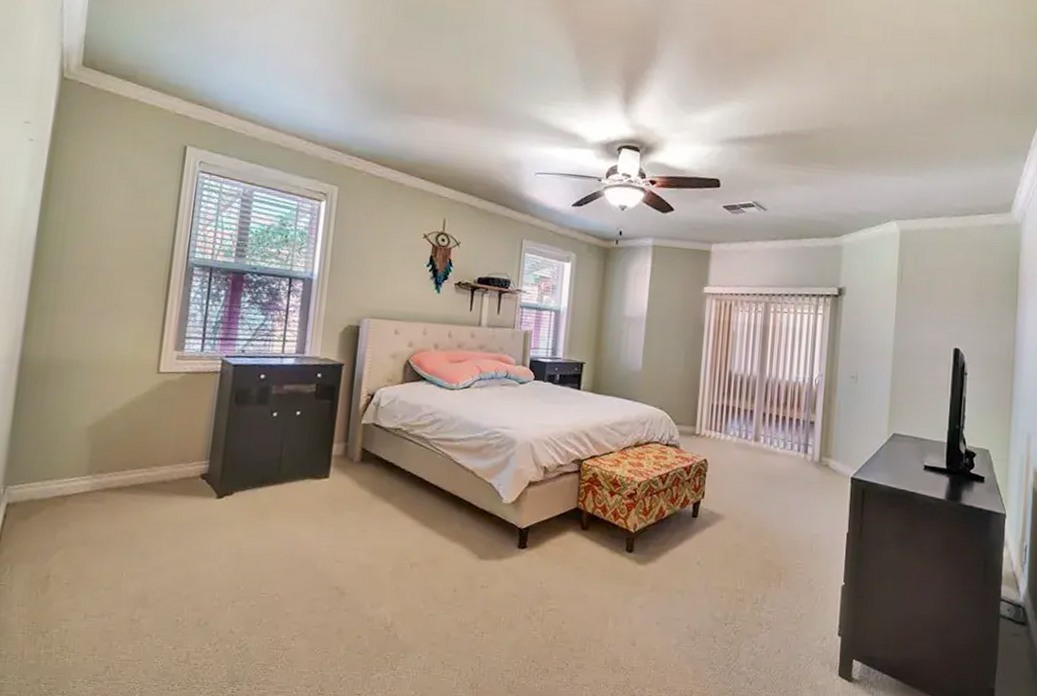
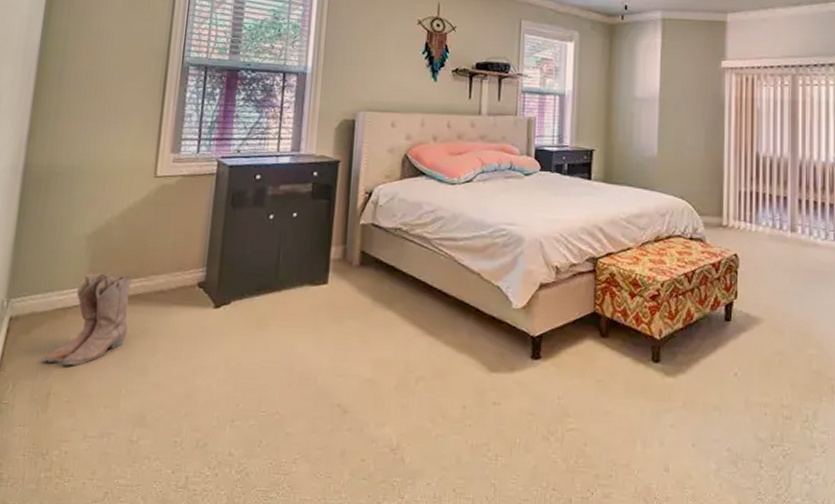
boots: none [43,463,134,551] -> present [44,273,132,367]

